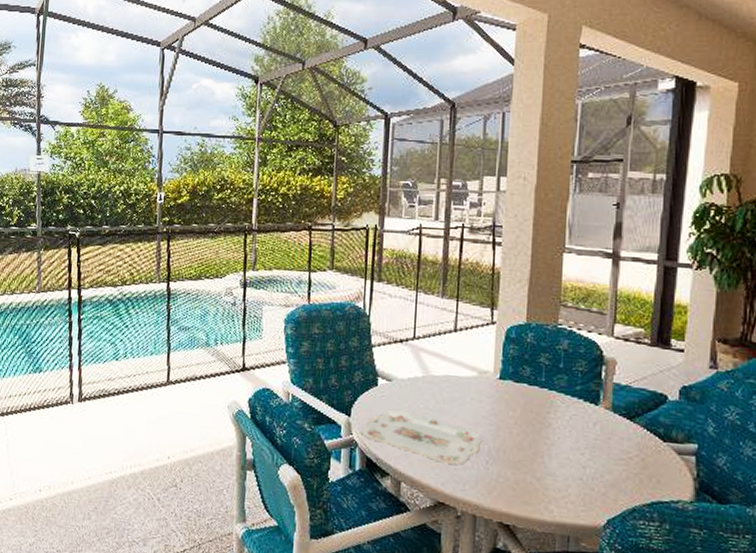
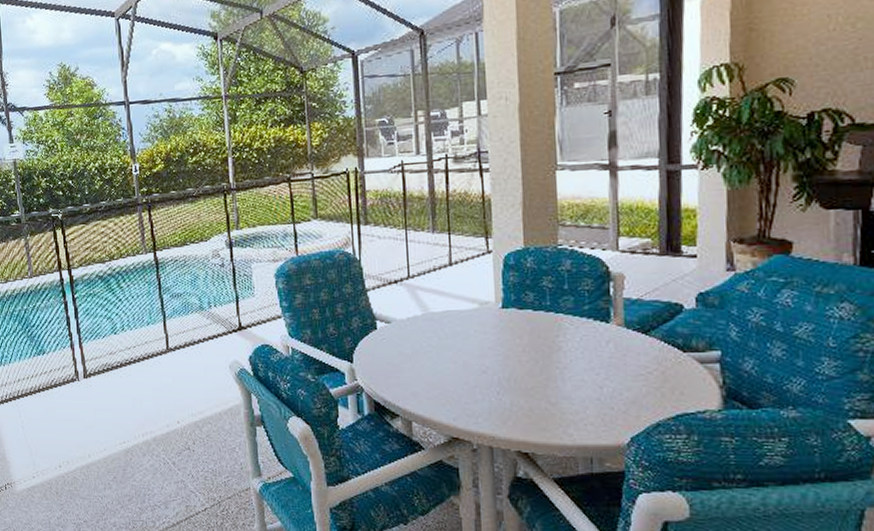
serving tray: present [360,409,484,465] -> none [365,351,492,399]

